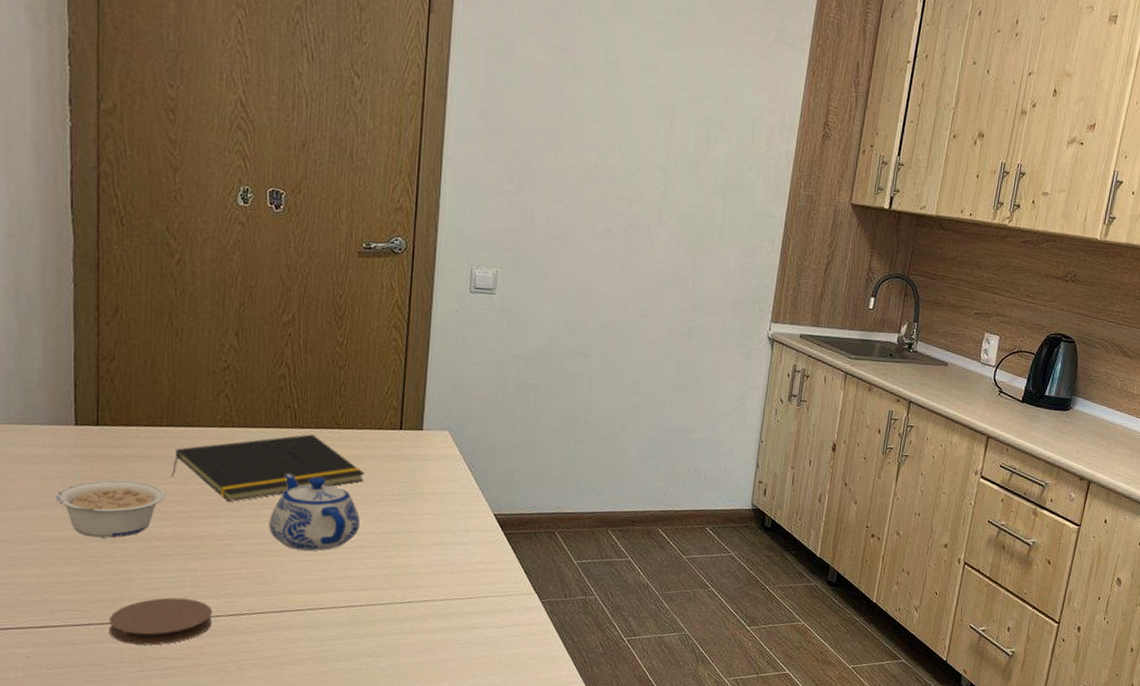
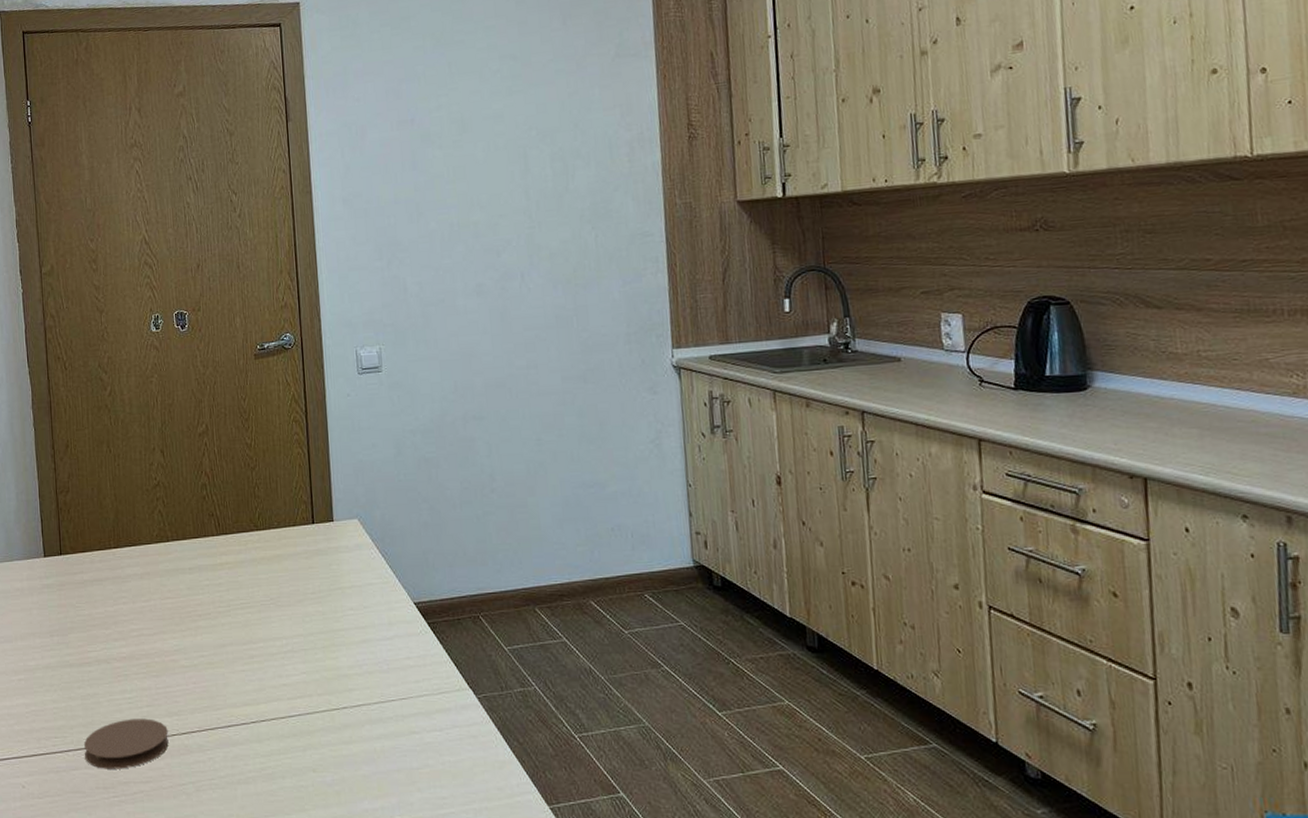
legume: present [55,480,165,538] -> none [34,605,119,663]
notepad: present [170,434,365,502] -> none [121,539,286,616]
teapot: present [269,473,361,551] -> none [207,581,289,660]

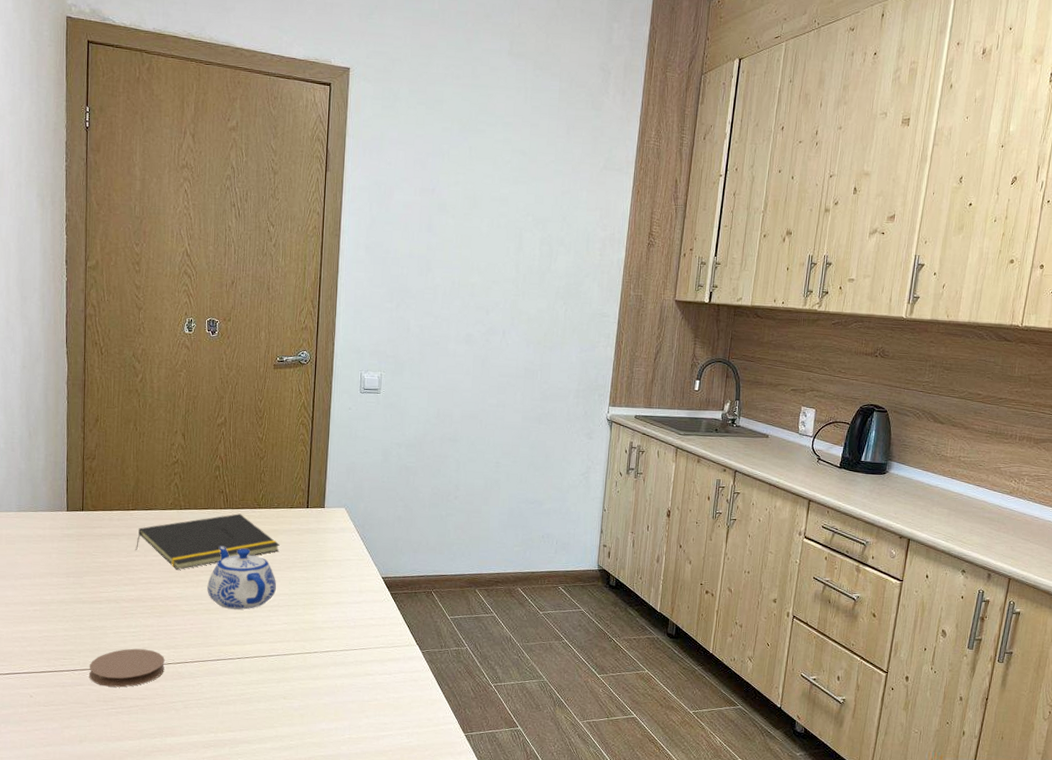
notepad: none [121,539,286,616] -> present [135,513,280,570]
teapot: none [207,581,289,660] -> present [207,546,277,610]

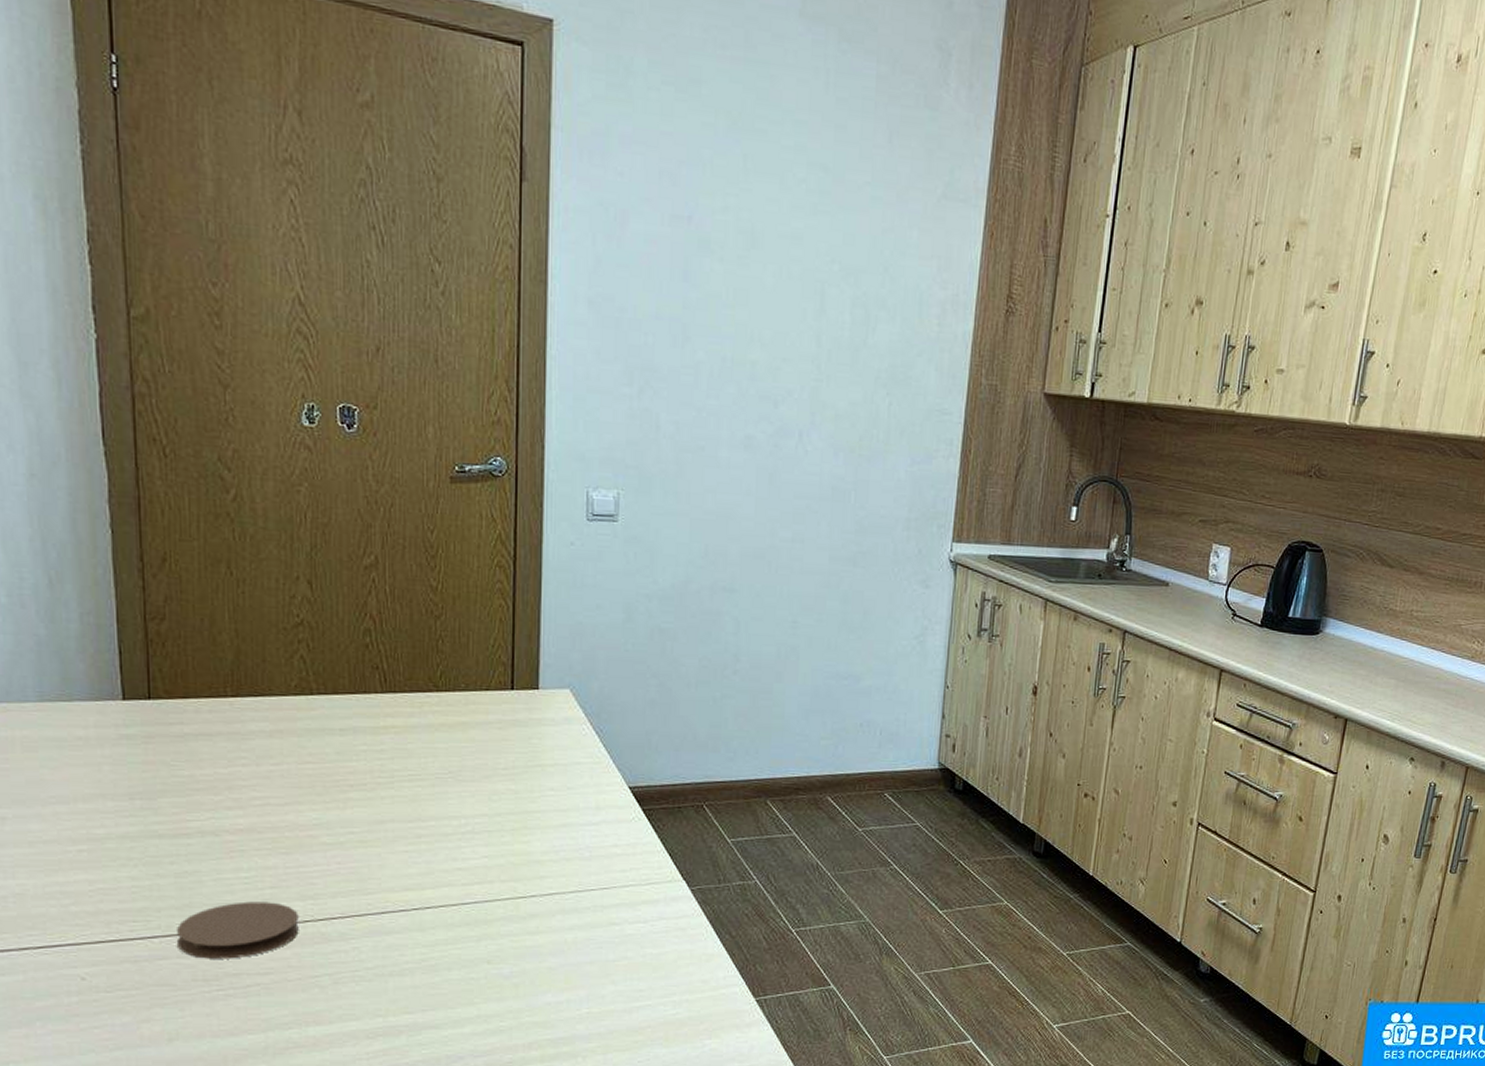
notepad: present [135,513,280,570] -> none [240,699,472,784]
teapot: present [207,546,277,610] -> none [360,747,470,839]

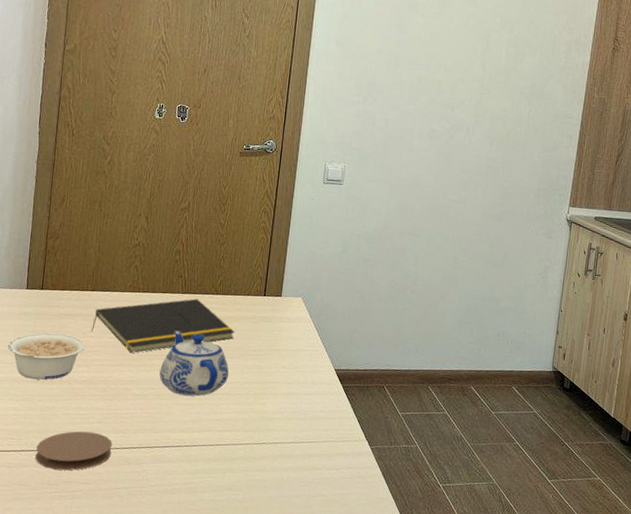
legume: none [104,764,235,833] -> present [7,333,86,380]
notepad: none [240,699,472,784] -> present [90,298,235,353]
teapot: none [360,747,470,839] -> present [159,330,229,396]

